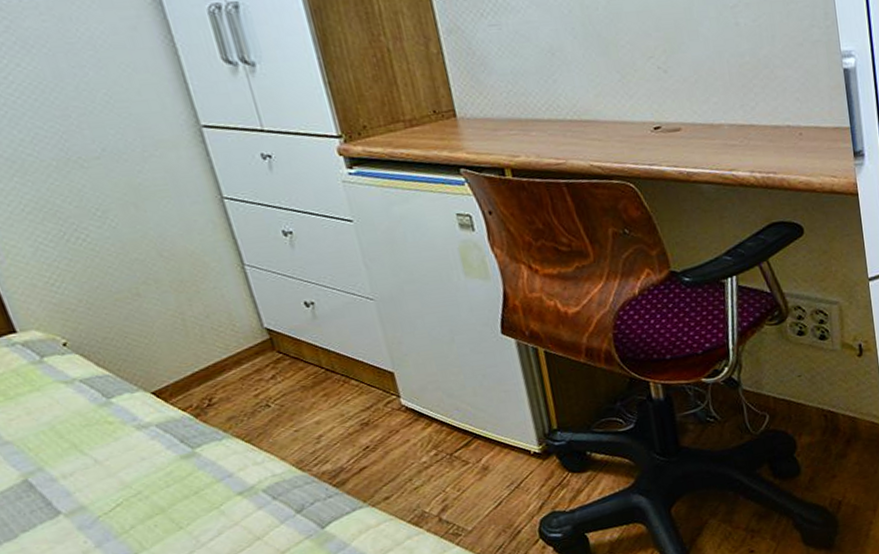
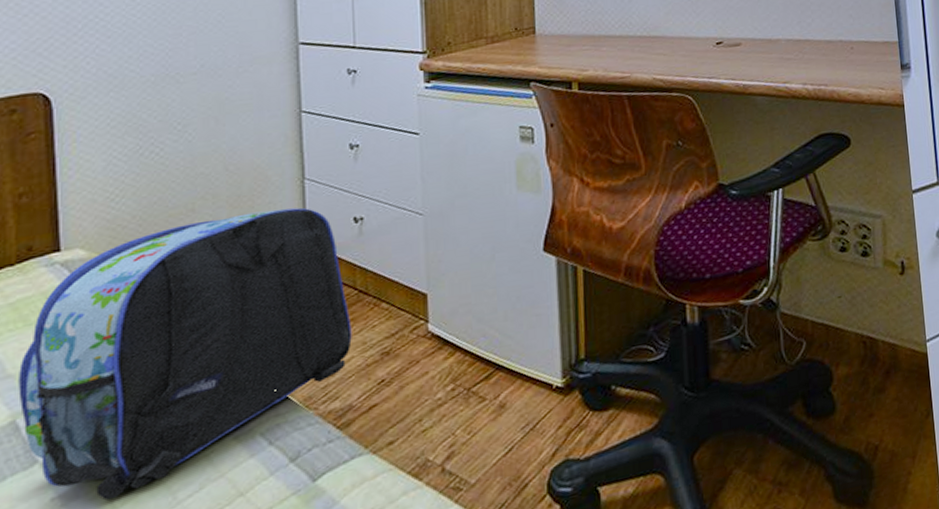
backpack: none [13,292,330,543] -> present [18,207,352,501]

